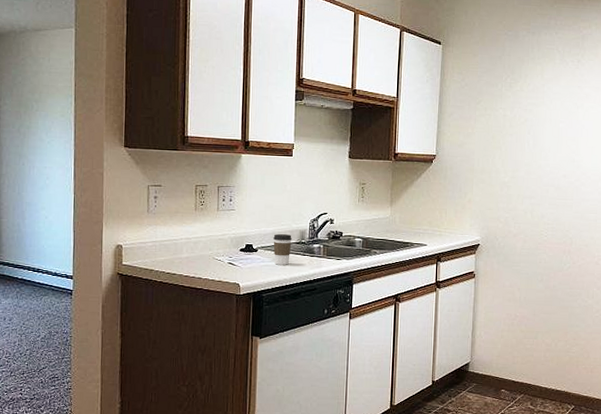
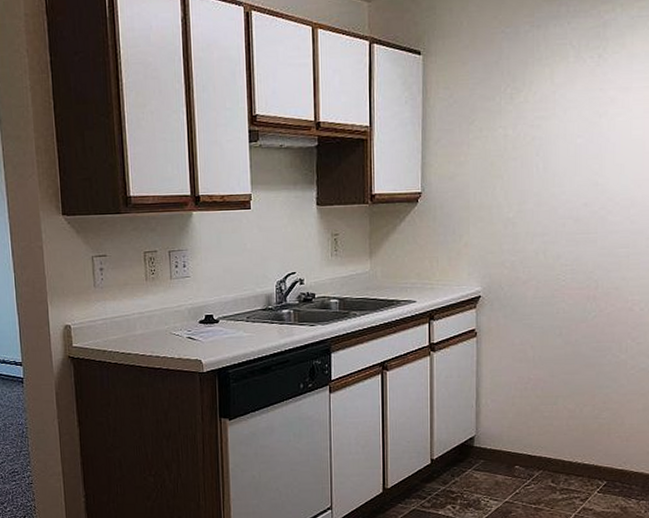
coffee cup: present [273,234,292,265] -> none [235,300,257,336]

